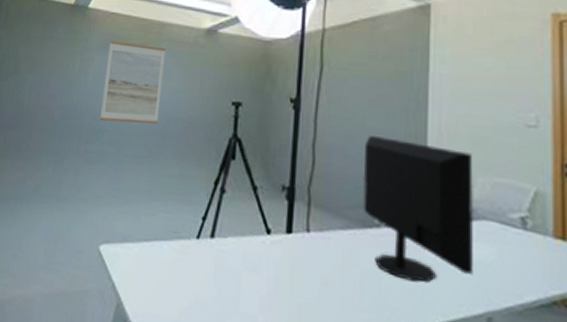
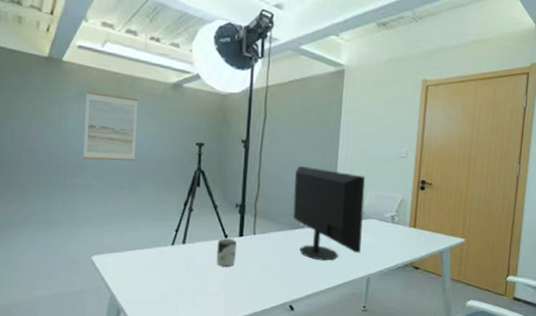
cup: none [255,234,283,277] -> present [216,238,237,267]

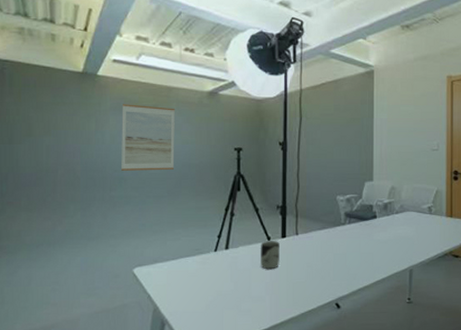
computer monitor: present [293,166,366,261] -> none [332,165,402,256]

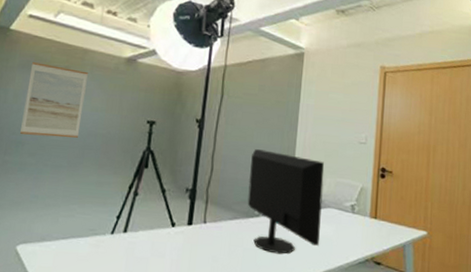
cup: present [261,241,280,270] -> none [160,227,185,260]
computer monitor: none [332,165,402,256] -> present [247,149,325,254]

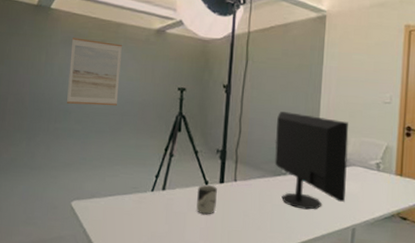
cup: none [160,227,185,260] -> present [196,185,217,215]

